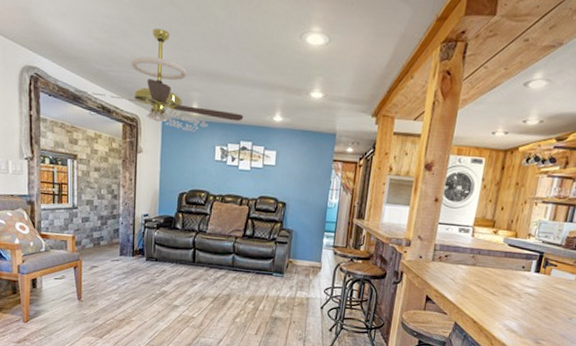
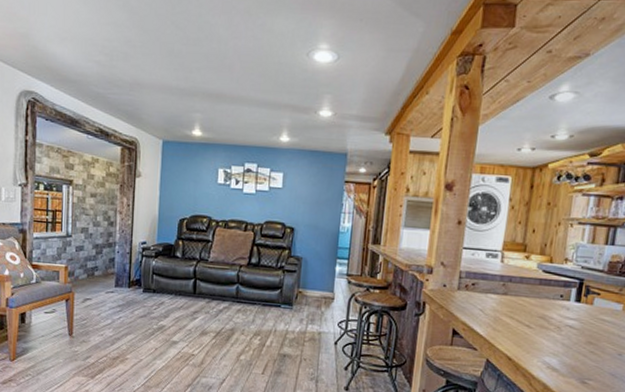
ceiling fan: present [59,28,244,132] -> none [56,50,248,155]

